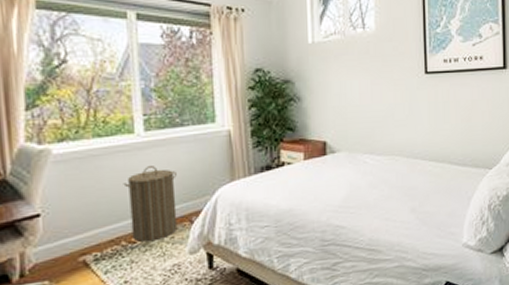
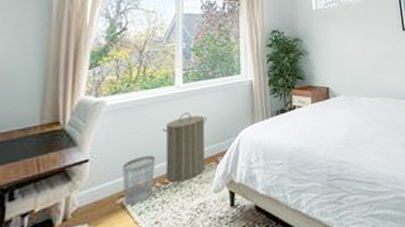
wastebasket: none [81,211,119,263] -> present [122,155,155,205]

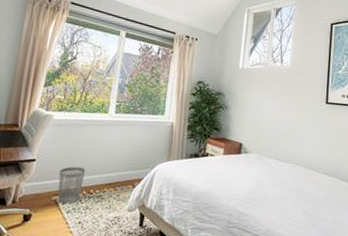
laundry hamper: present [162,113,207,183] -> none [91,139,131,195]

